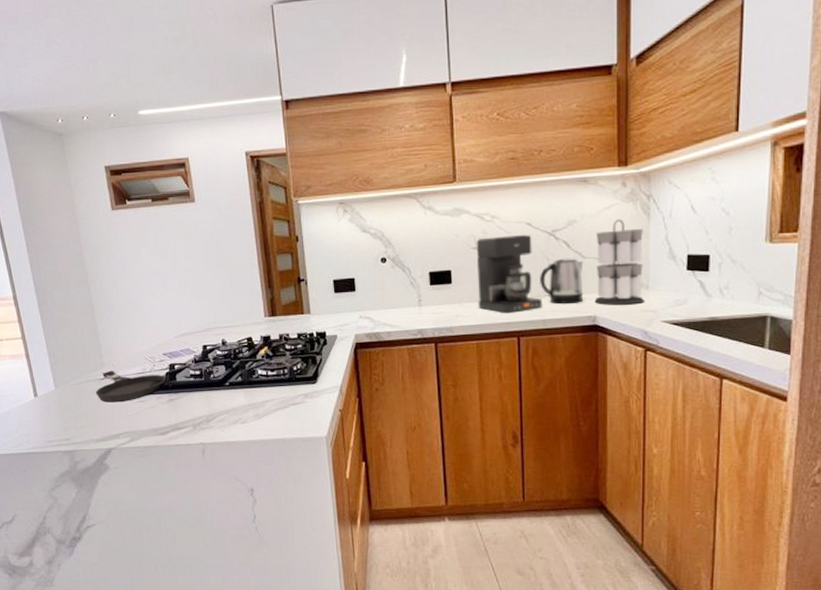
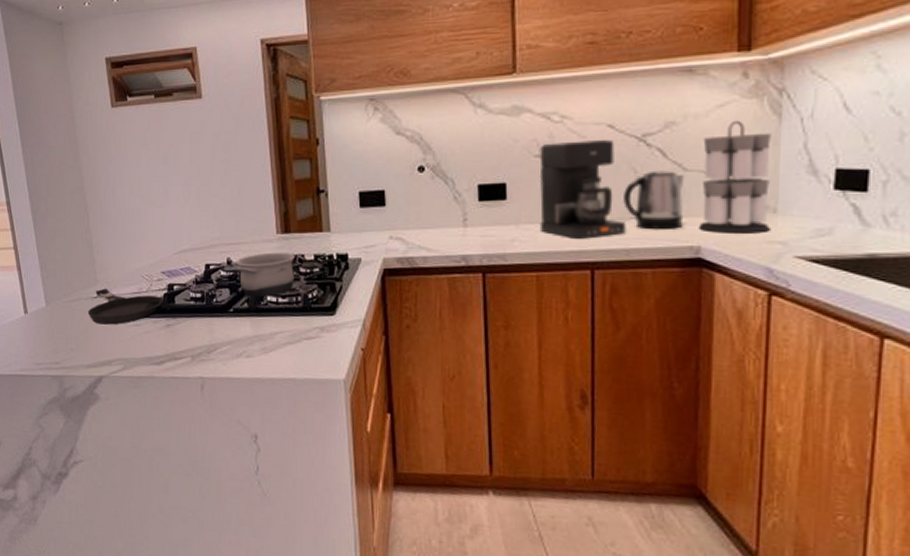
cooking pot: none [228,333,282,372] -> present [234,252,296,298]

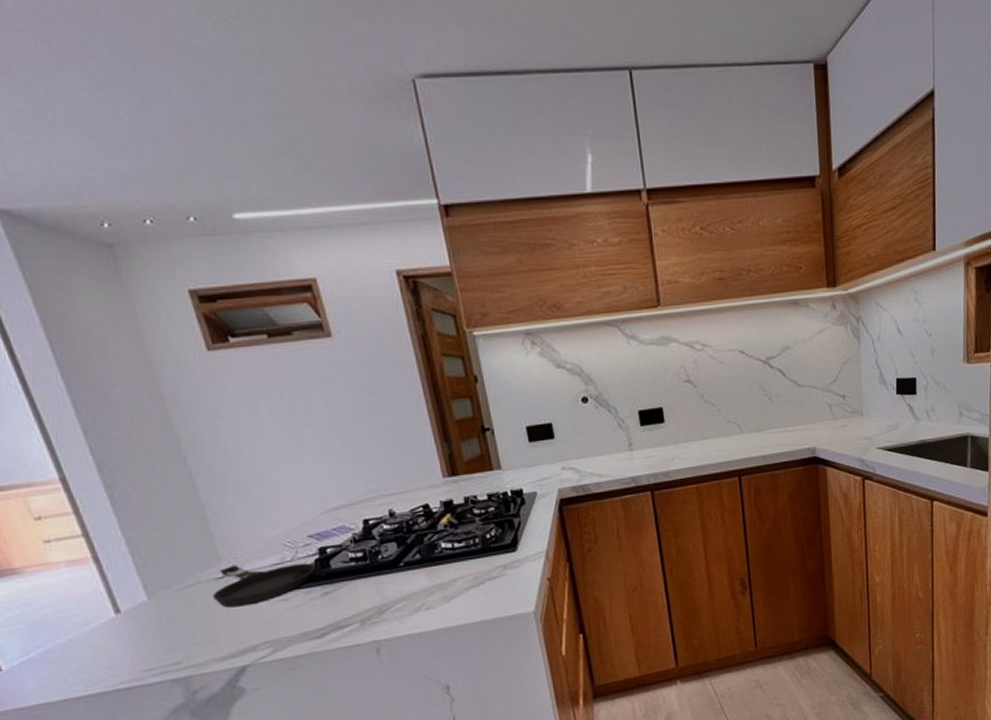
cooking pot: present [234,252,296,298] -> none [399,495,469,548]
coffee maker: present [539,140,626,239] -> none [687,364,762,451]
kettle: present [623,170,685,230] -> none [757,387,802,438]
spice rack: present [698,120,771,235] -> none [809,343,860,436]

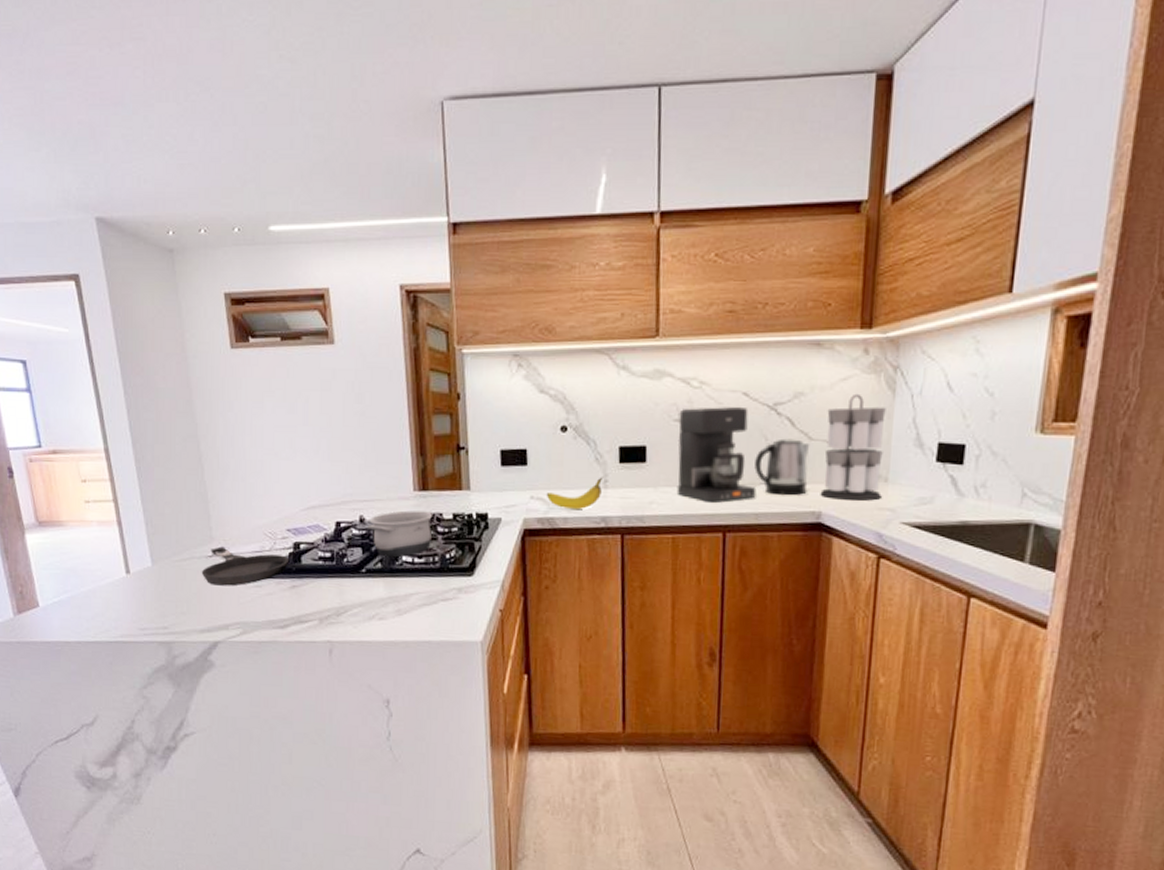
cooking pot: none [399,495,469,548] -> present [367,510,433,558]
fruit: none [576,440,628,475] -> present [546,477,604,510]
coffee maker: none [687,364,762,451] -> present [676,407,757,502]
kettle: none [757,387,802,438] -> present [754,438,810,496]
spice rack: none [809,343,860,436] -> present [820,393,886,502]

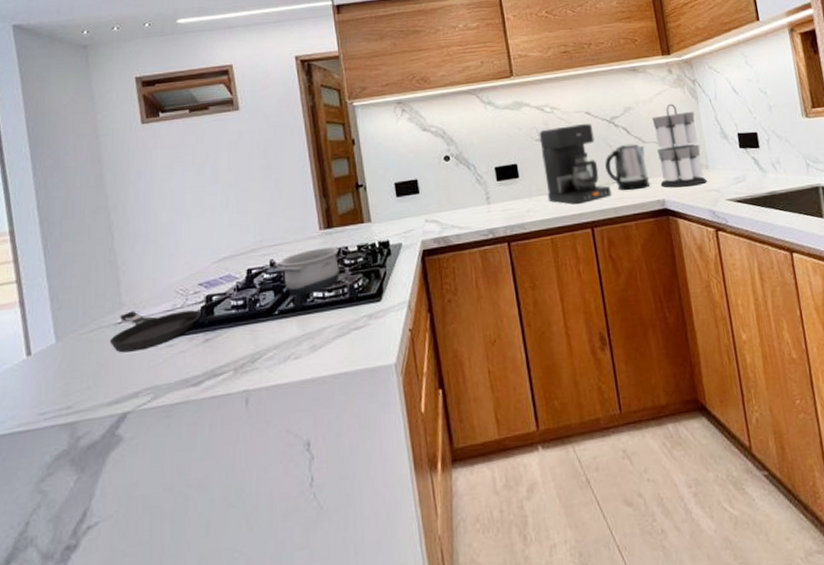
fruit: present [546,477,604,510] -> none [438,194,486,227]

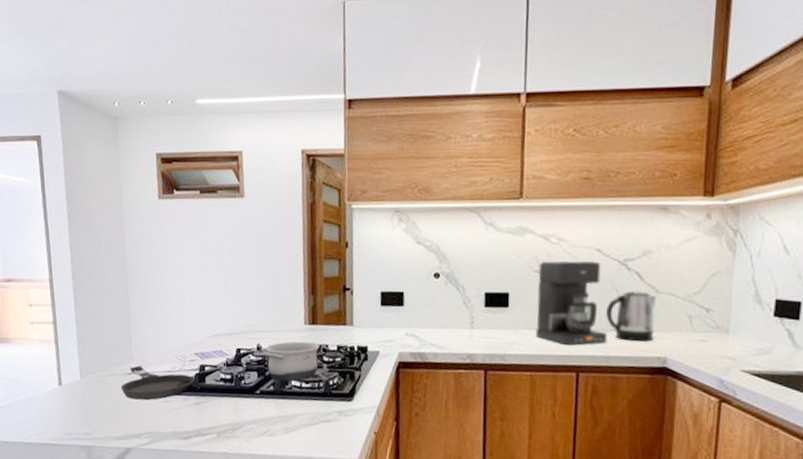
spice rack: present [651,103,707,188] -> none [666,253,727,350]

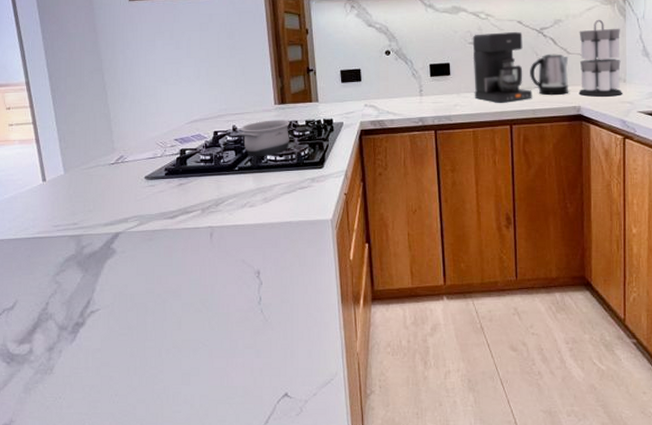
frying pan: present [120,365,196,400] -> none [105,155,177,187]
spice rack: none [666,253,727,350] -> present [578,19,622,98]

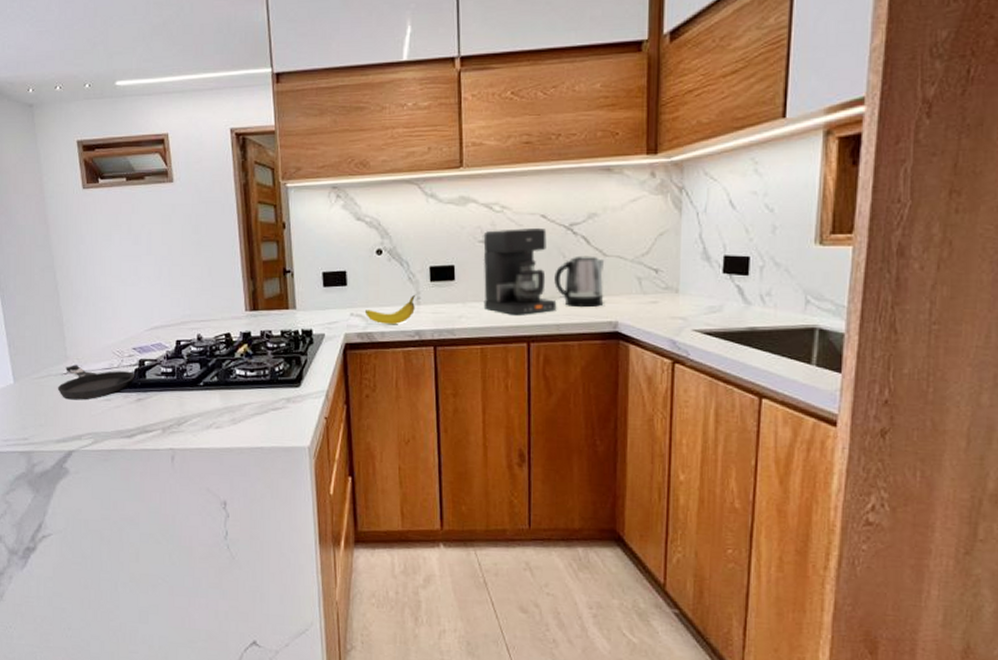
frying pan: none [105,155,177,187] -> present [57,365,136,400]
cooking pot: present [239,120,290,157] -> none [204,329,263,372]
fruit: none [376,87,419,114] -> present [364,294,416,325]
spice rack: present [578,19,622,98] -> none [616,213,674,312]

